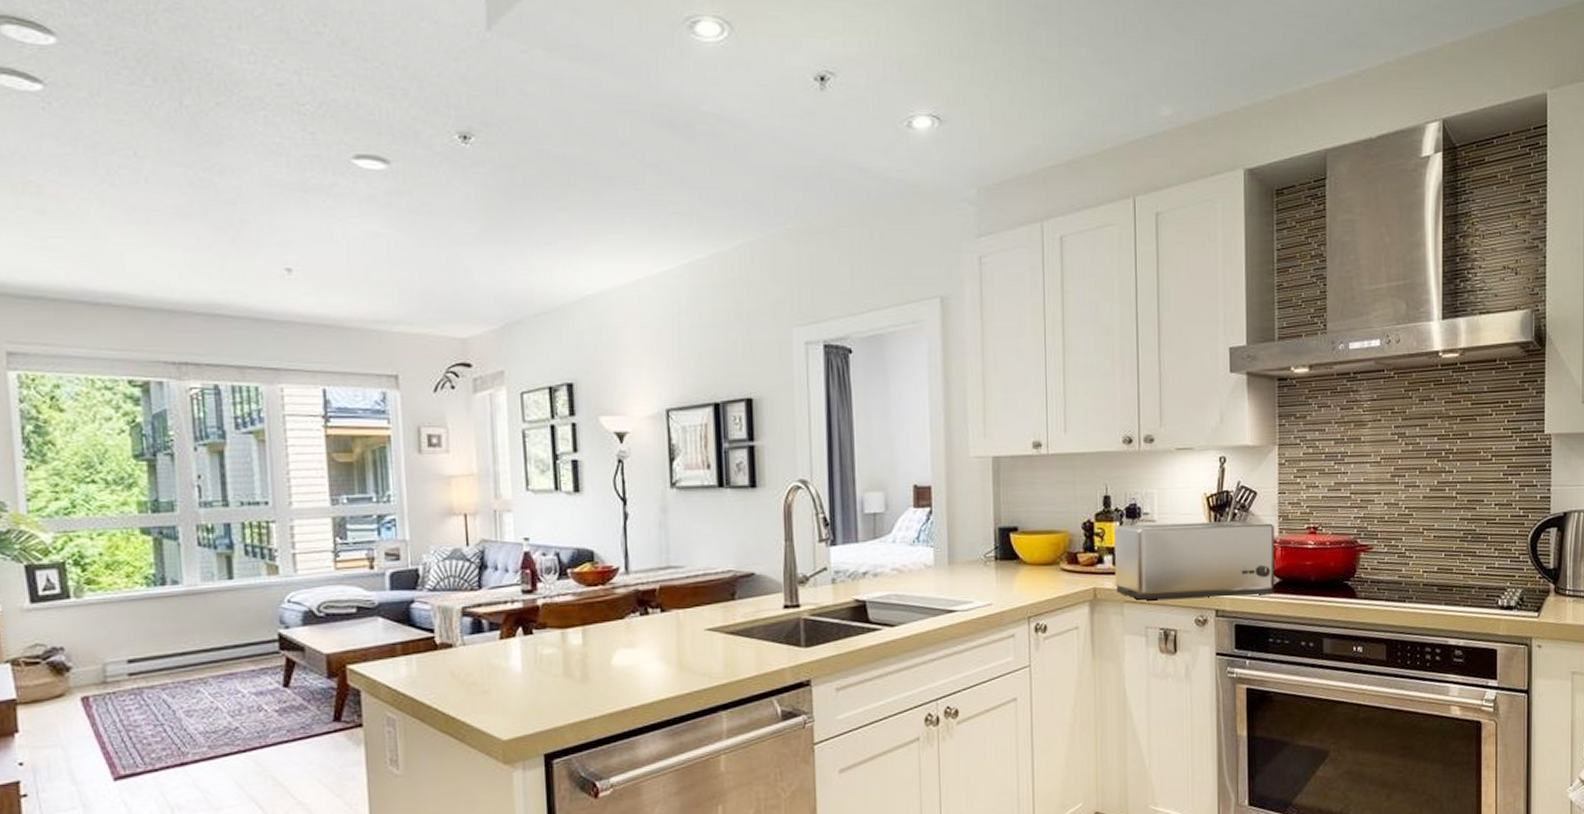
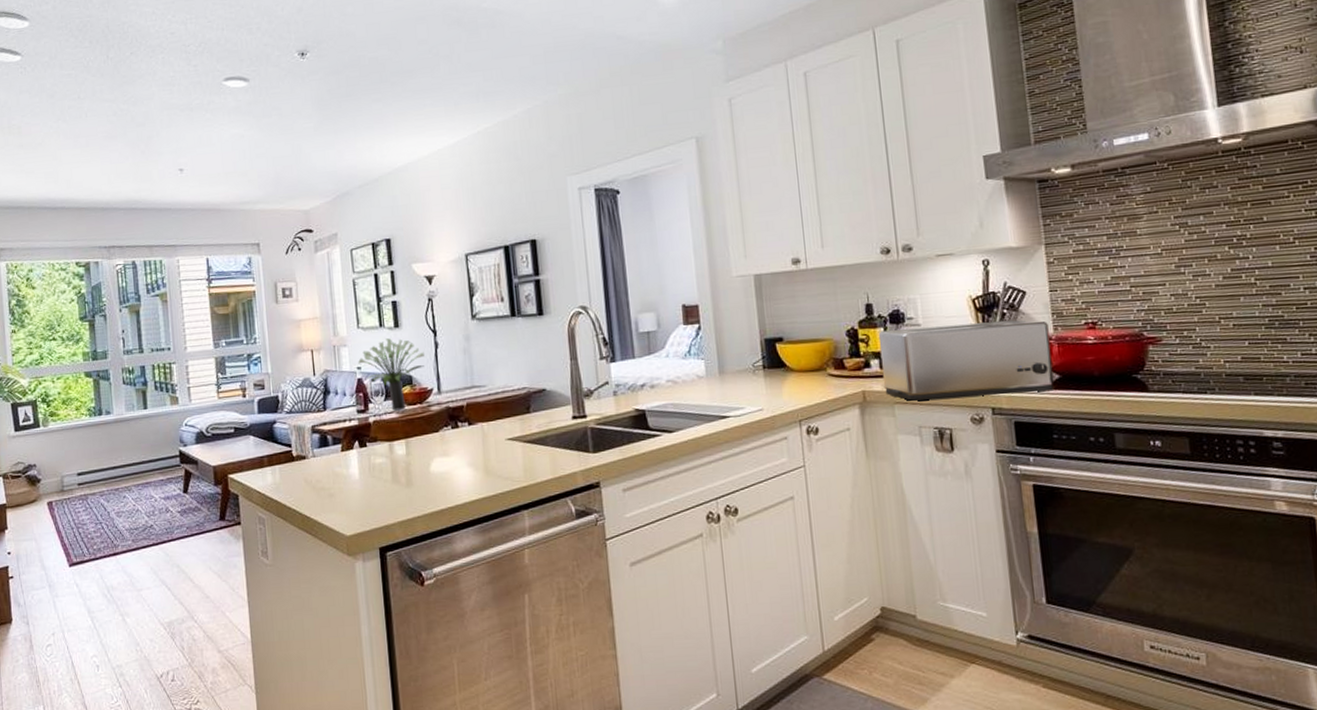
flower arrangement: none [524,505,610,592] -> present [357,338,425,411]

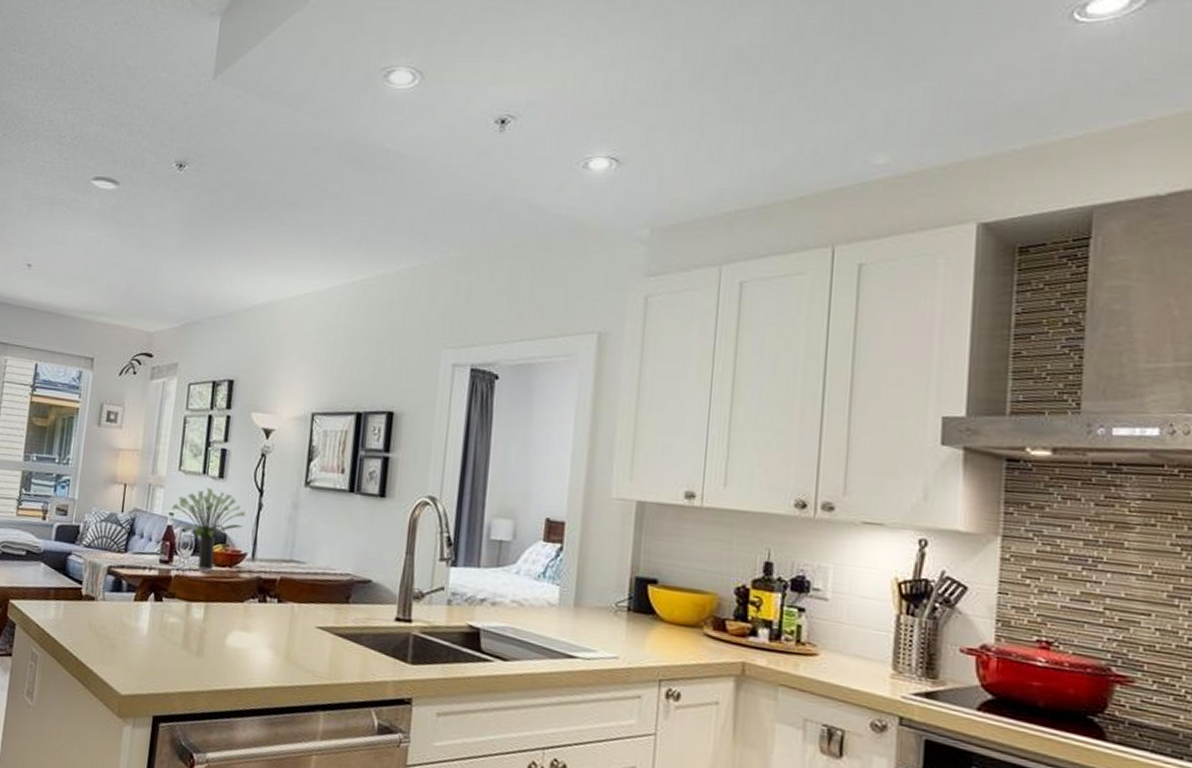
toaster: present [879,320,1054,402] -> none [769,596,989,713]

